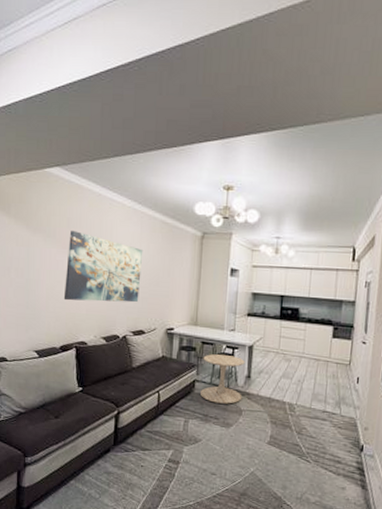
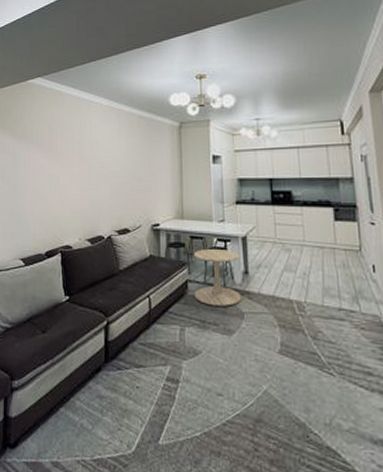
wall art: present [63,230,143,303] -> none [47,133,123,204]

